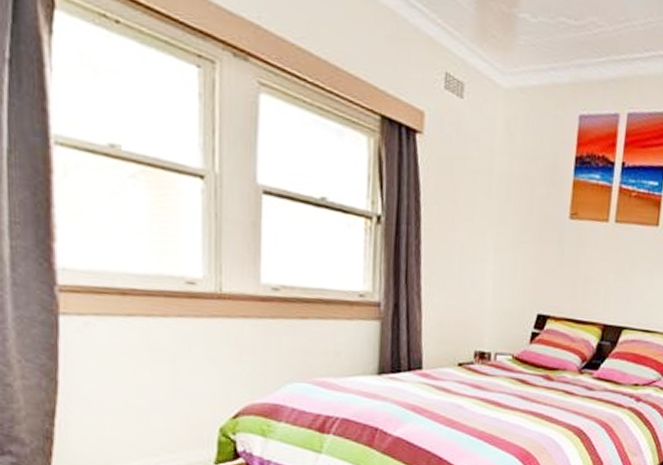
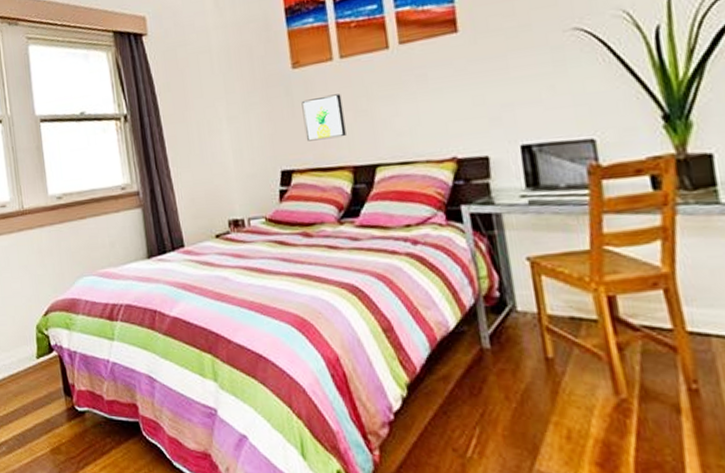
wall art: none [567,252,608,296] -> present [301,93,346,141]

